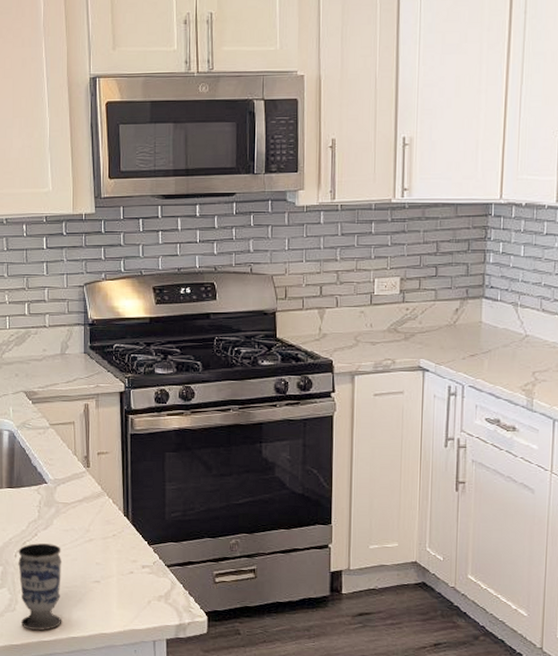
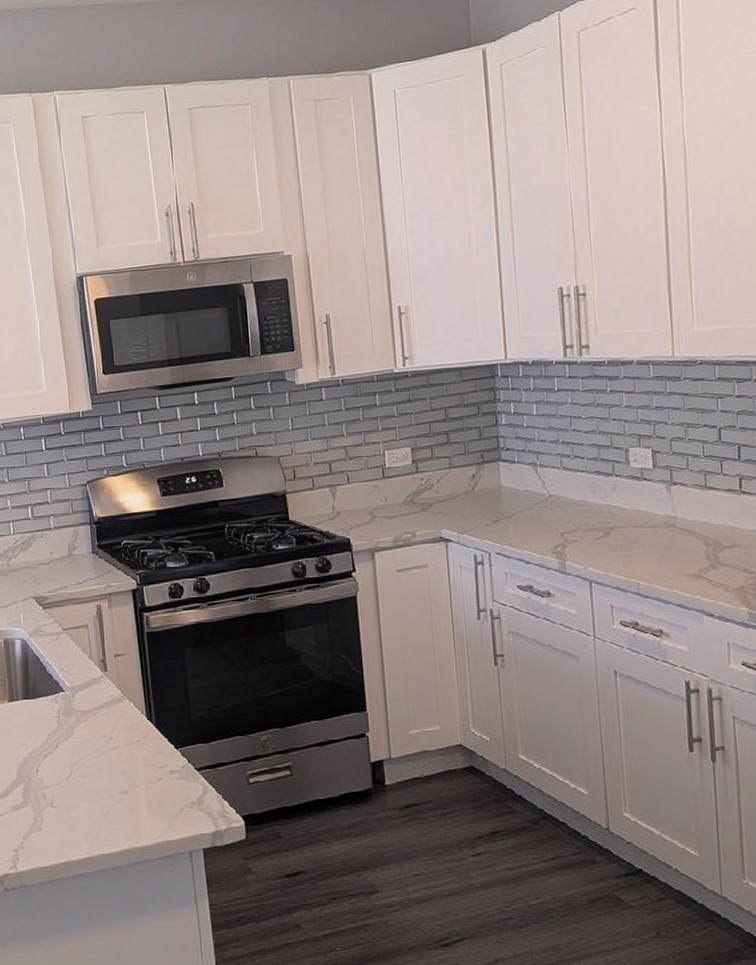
cup: present [18,543,62,630] -> none [39,755,90,849]

